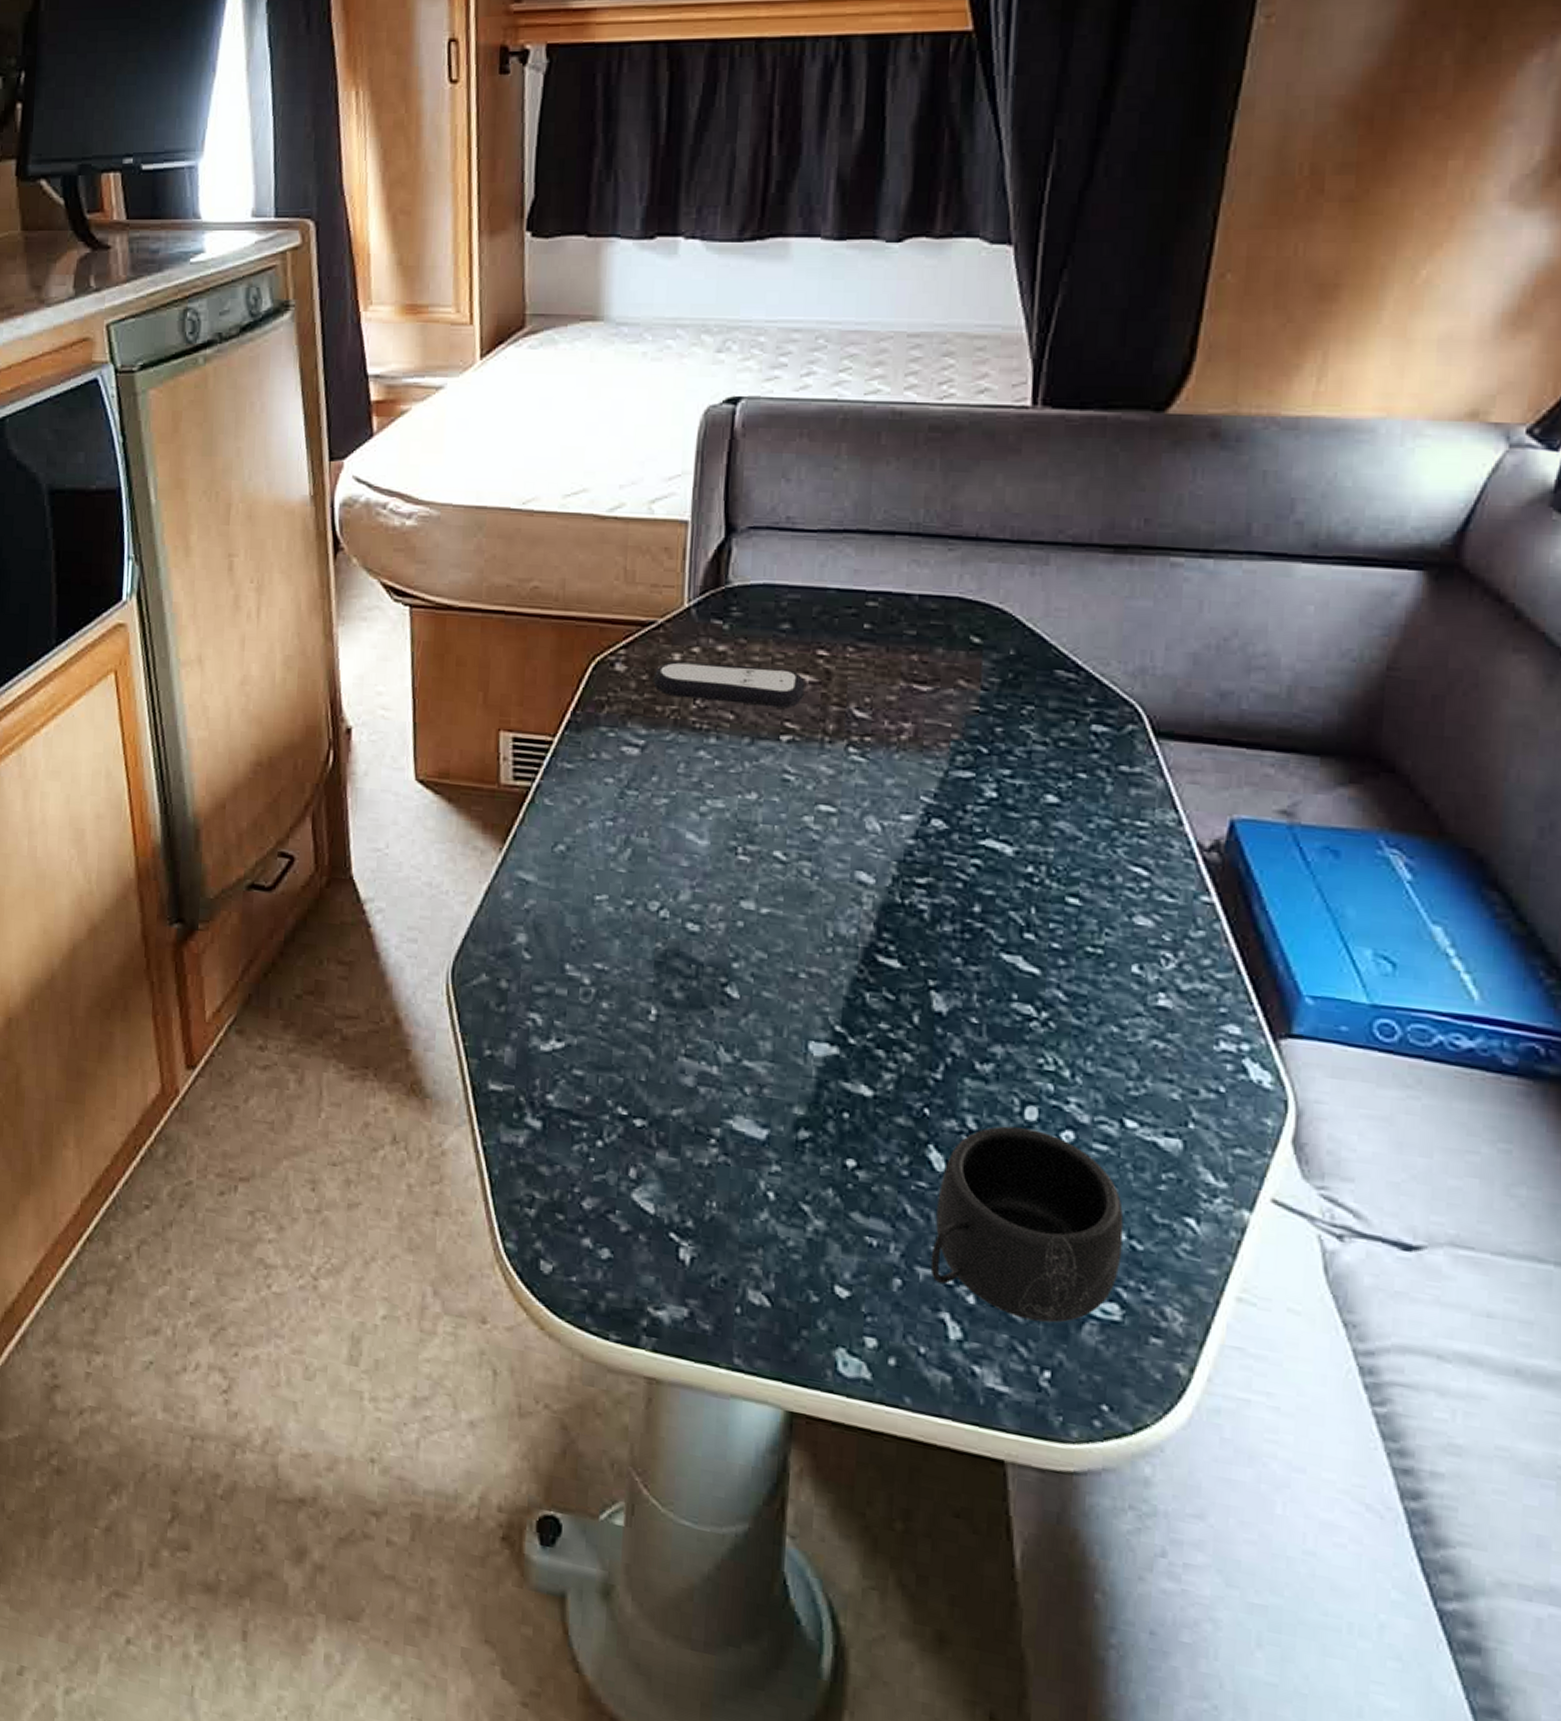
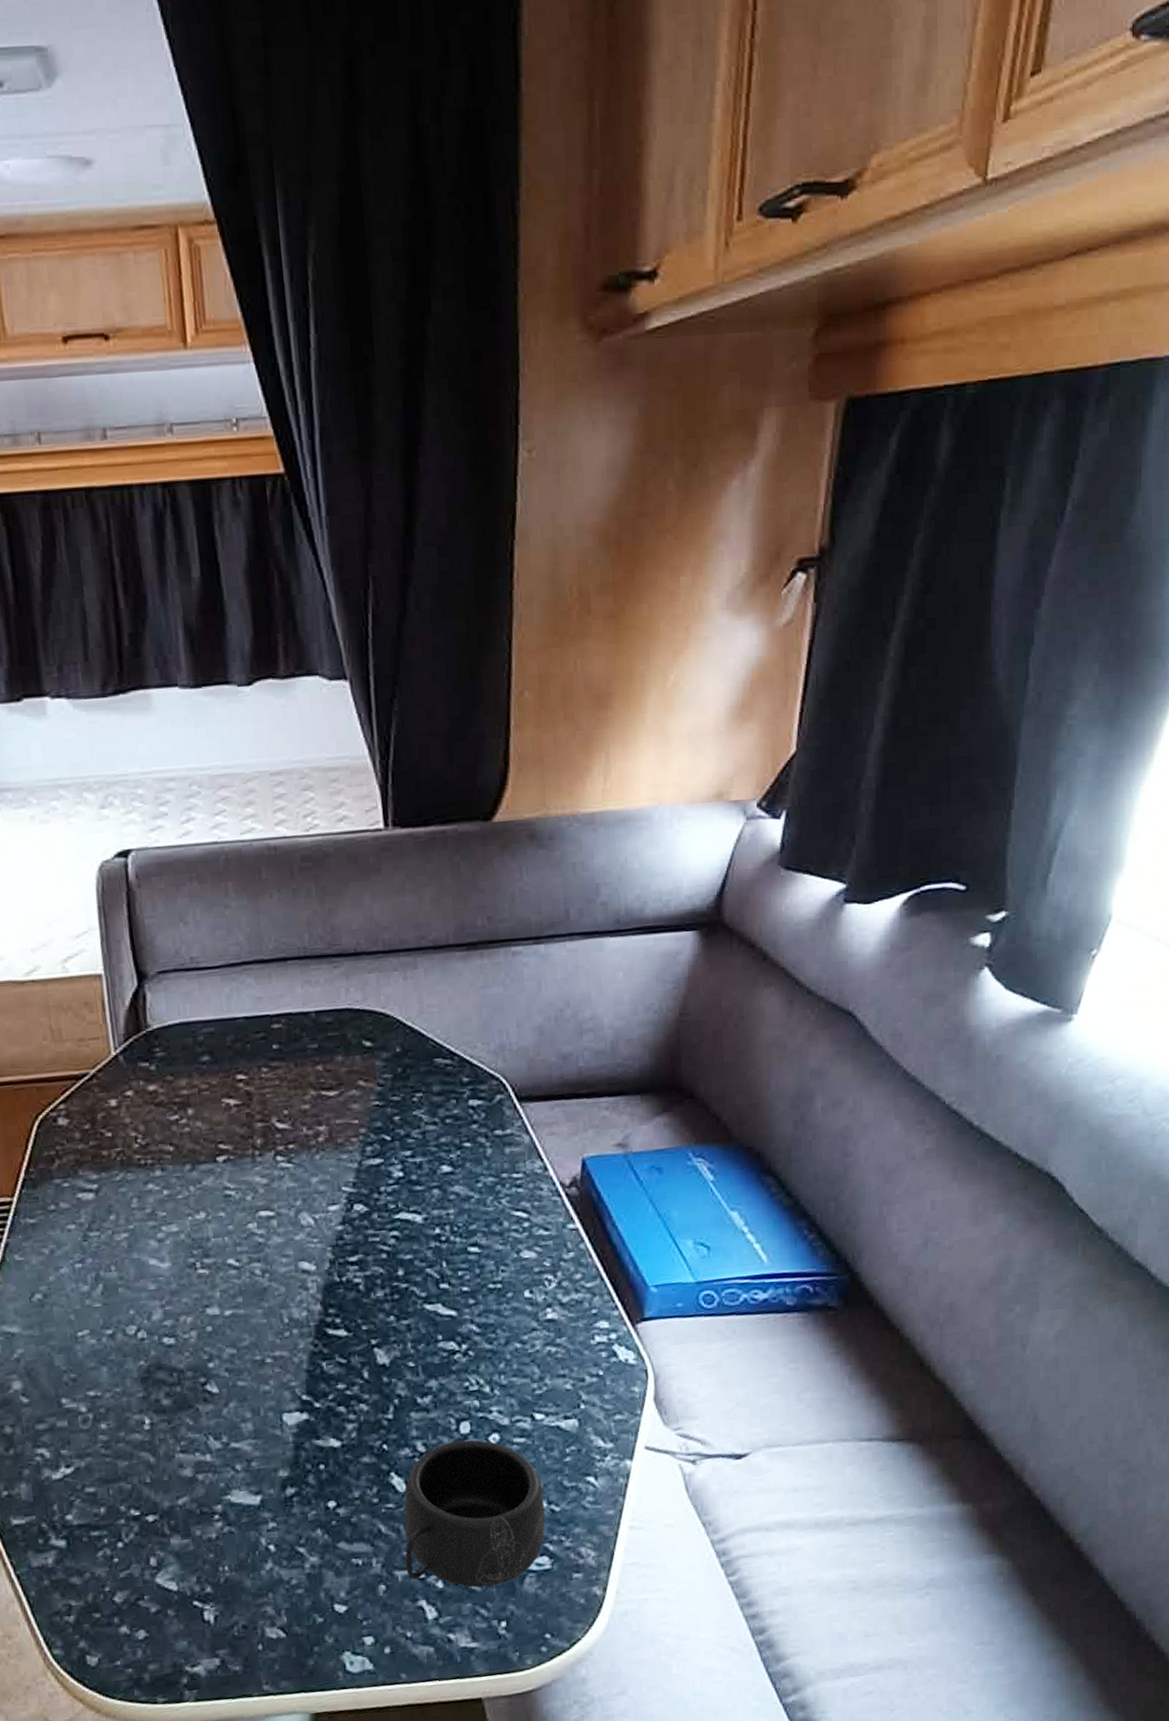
remote control: present [653,660,805,709] -> none [94,1097,232,1140]

